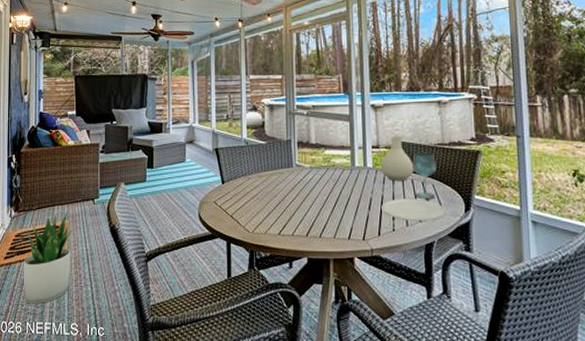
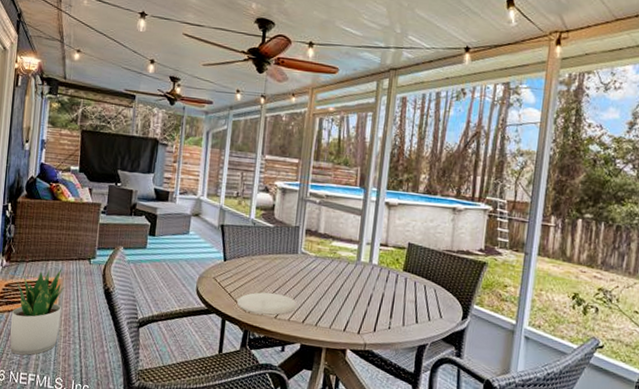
plate: none [240,209,300,233] -> present [237,292,298,316]
pitcher: present [378,135,414,182] -> none [385,236,419,283]
plate: present [380,199,446,221] -> none [379,298,444,324]
wine glass: present [412,152,438,200] -> none [415,255,442,304]

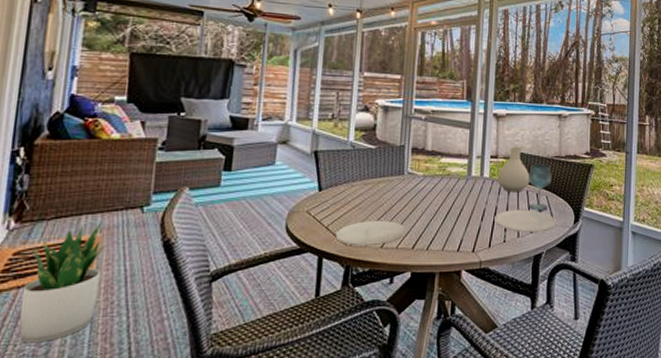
plate: none [379,298,444,324] -> present [493,210,557,232]
pitcher: none [385,236,419,283] -> present [496,146,530,193]
wine glass: none [415,255,442,304] -> present [529,163,552,211]

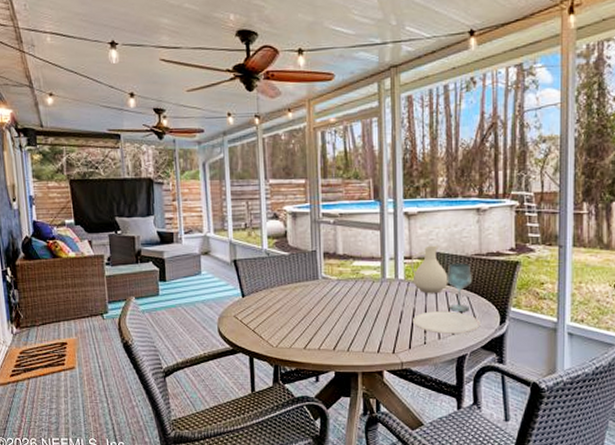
planter: present [19,222,107,343] -> none [31,327,84,421]
plate: present [336,220,407,246] -> none [263,323,326,348]

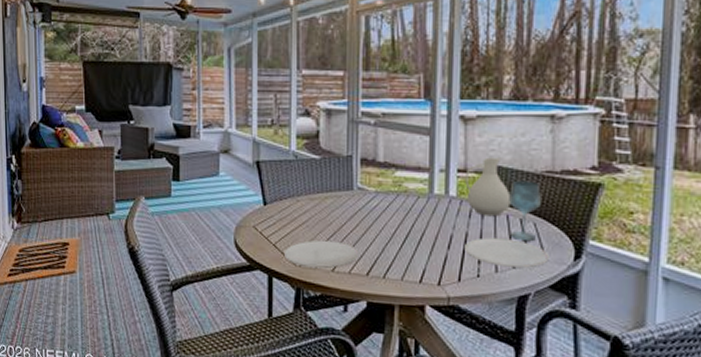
plate: none [263,323,326,348] -> present [285,240,359,269]

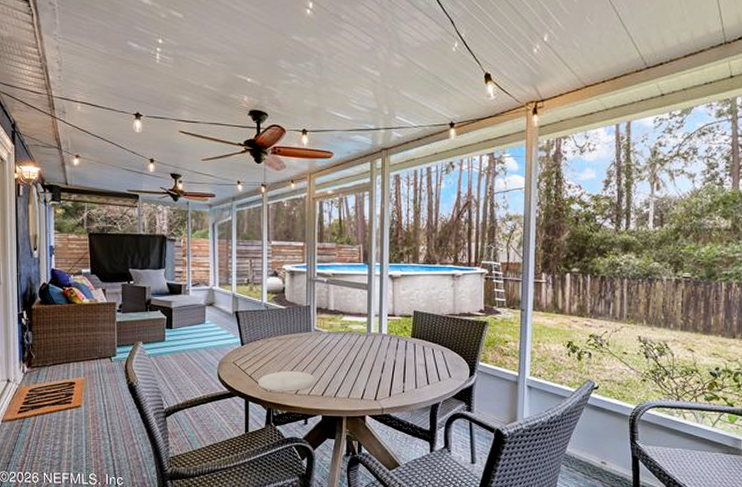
plate: present [463,237,549,268] -> none [392,363,452,384]
pitcher: present [465,157,511,217] -> none [393,305,426,348]
wine glass: present [509,180,543,242] -> none [424,321,447,365]

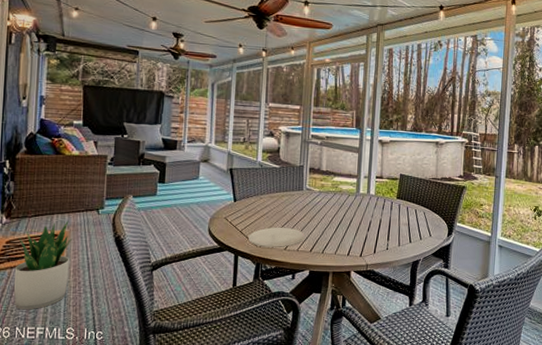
planter: none [38,368,89,456] -> present [13,220,73,310]

